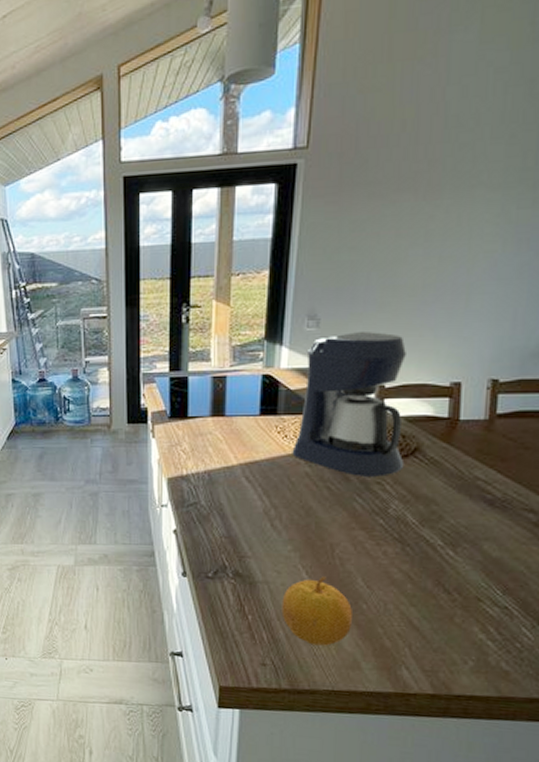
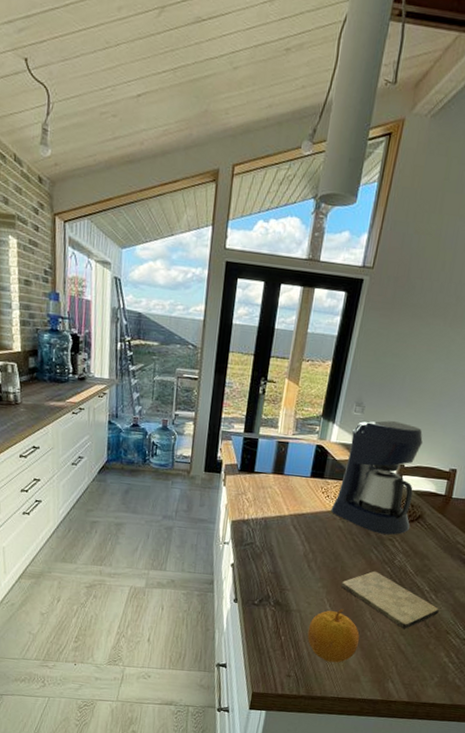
cutting board: none [319,524,462,597] -> present [341,570,439,629]

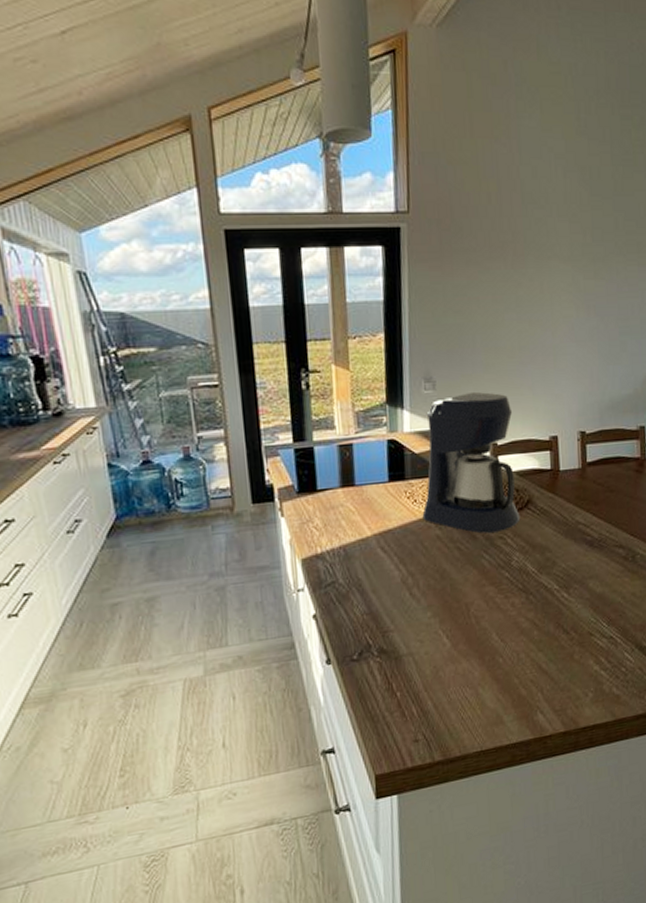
fruit: present [307,609,360,663] -> none [427,637,492,710]
cutting board: present [341,570,439,629] -> none [455,580,575,643]

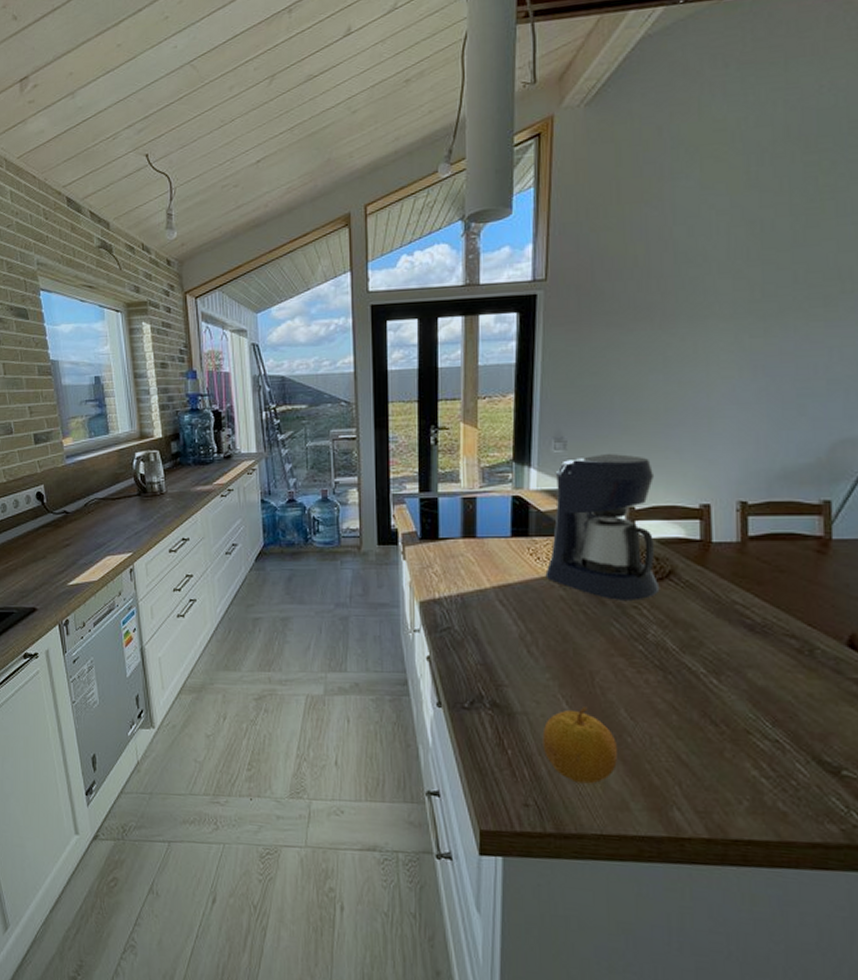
fruit: none [427,637,492,710] -> present [542,707,617,784]

